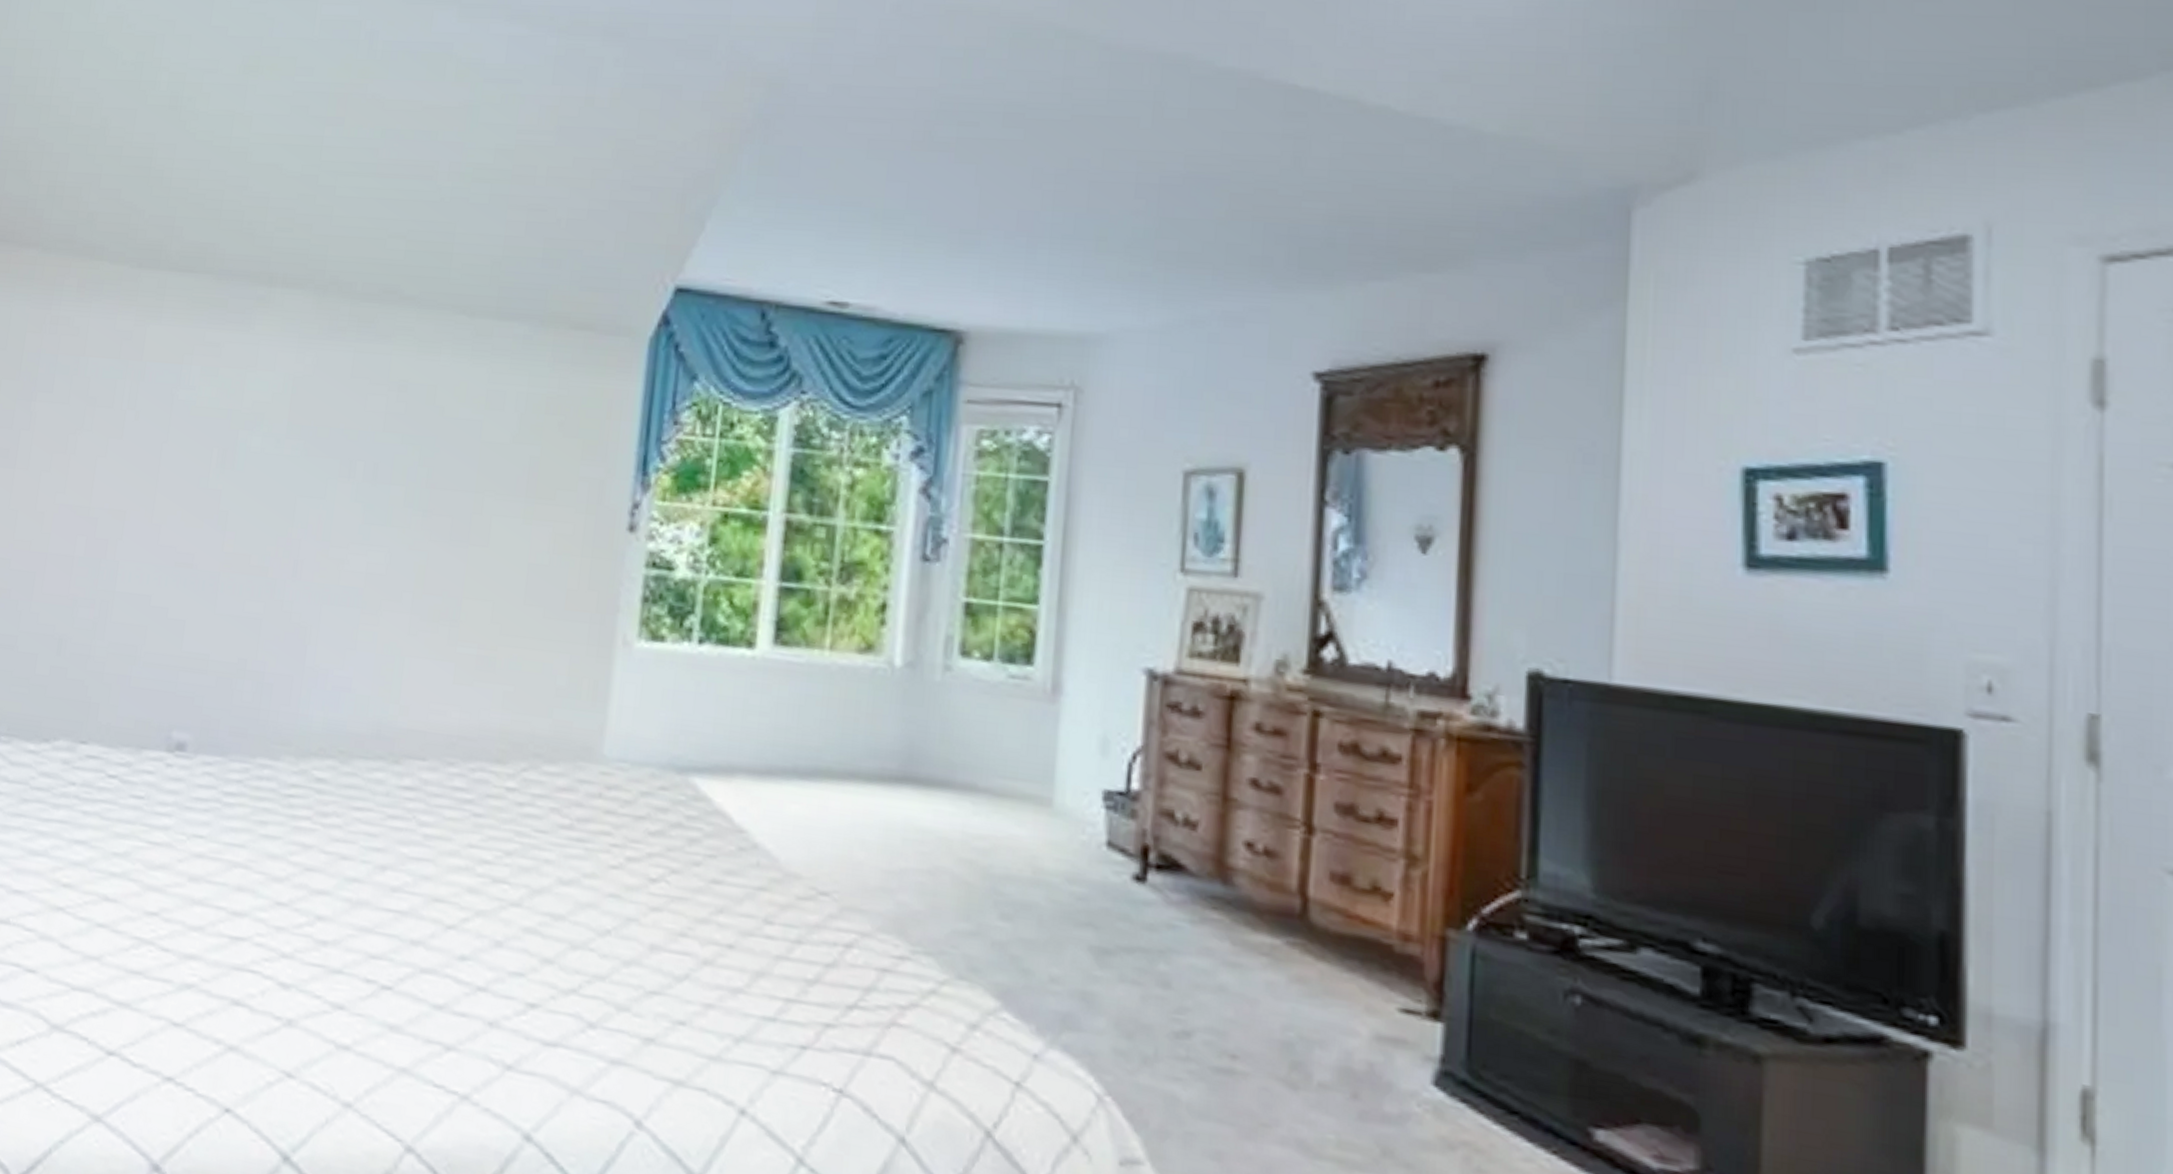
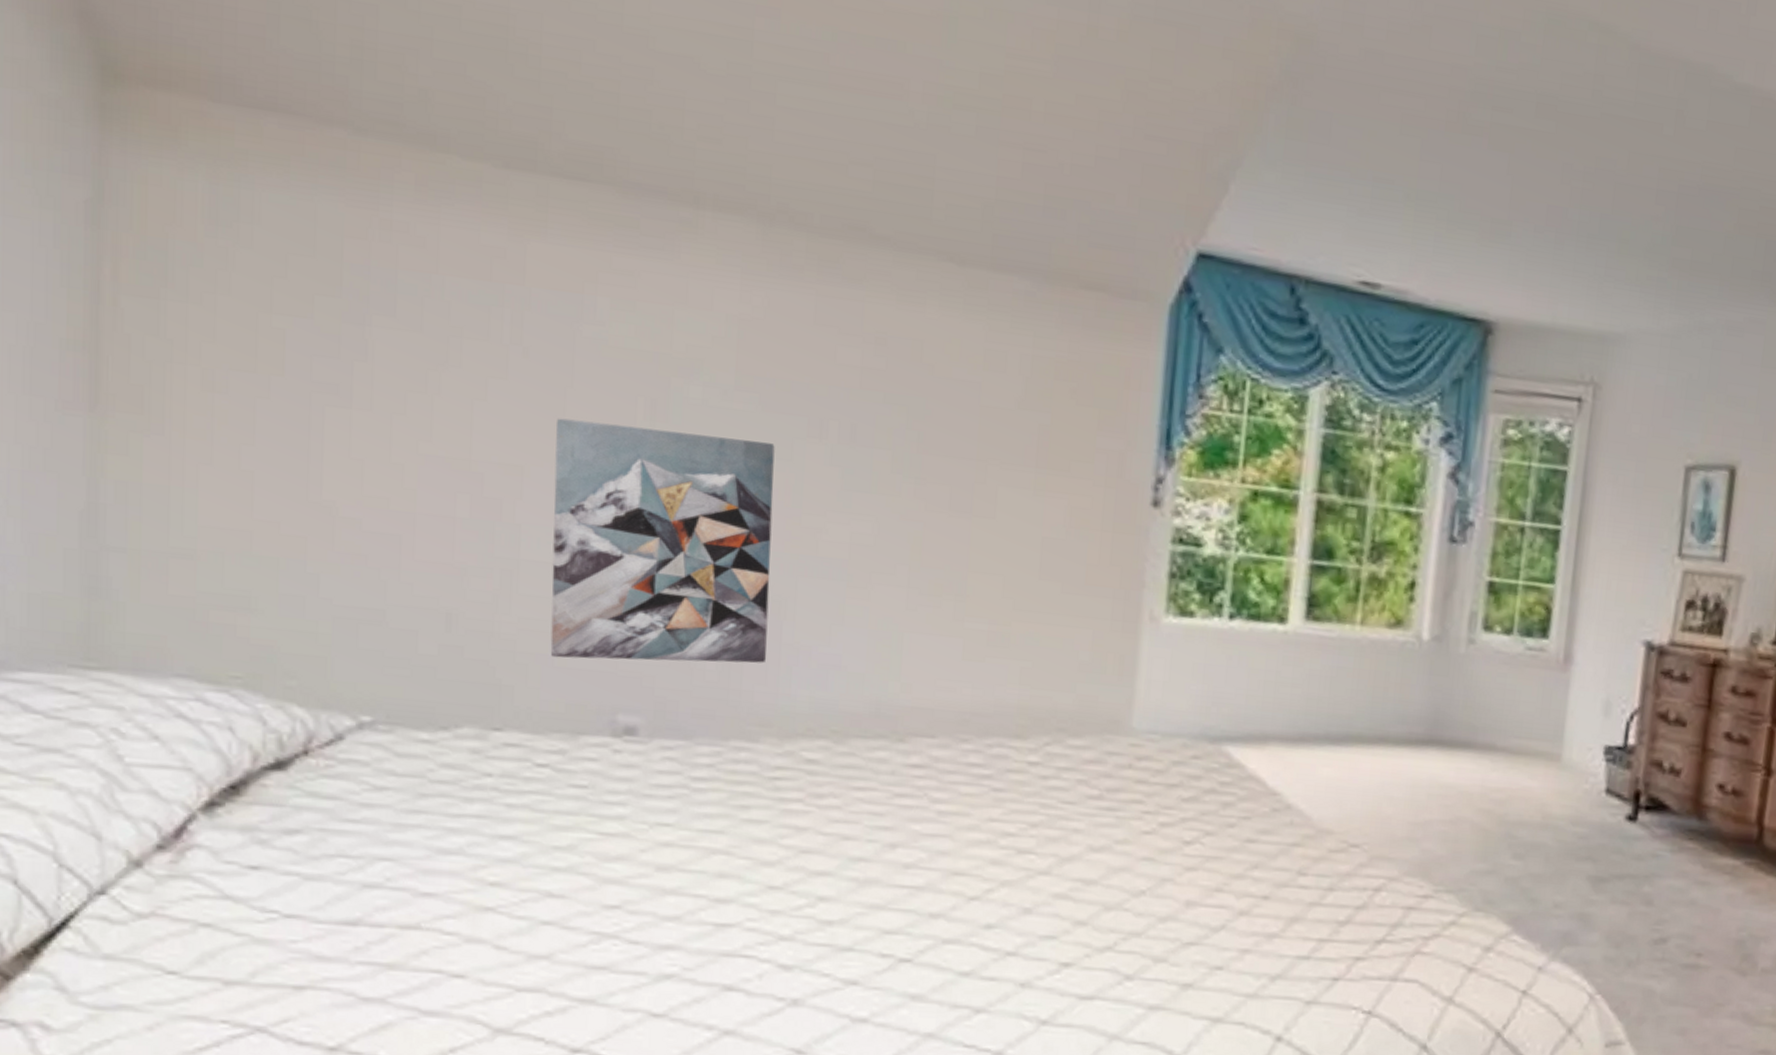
wall art: none [128,469,313,685] -> present [550,418,775,663]

